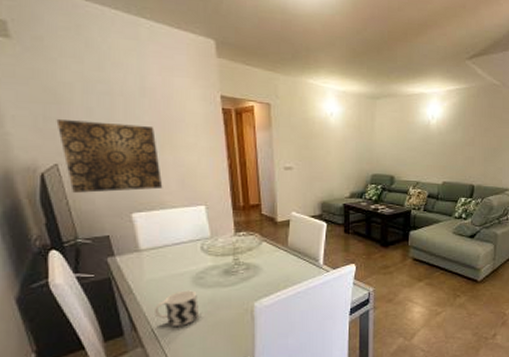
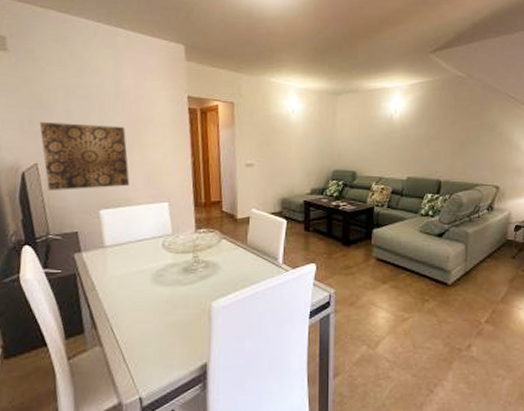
cup: present [155,290,200,326] -> none [115,288,158,325]

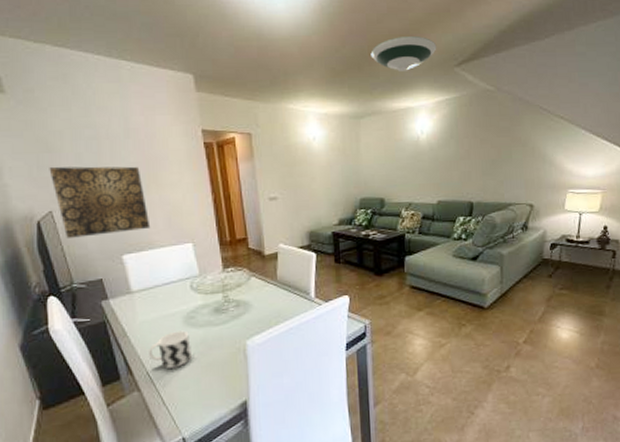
cup: none [115,288,158,325] -> present [149,330,193,368]
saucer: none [351,23,414,54] -> present [370,36,437,71]

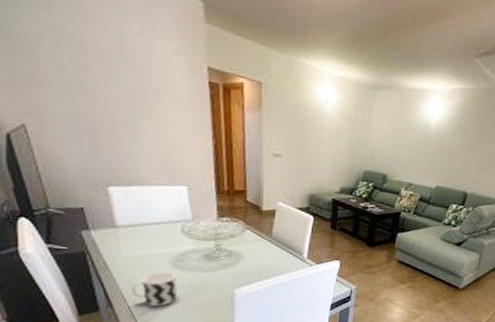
wall art: present [49,166,151,238] -> none [22,73,142,164]
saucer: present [370,36,437,71] -> none [396,12,463,51]

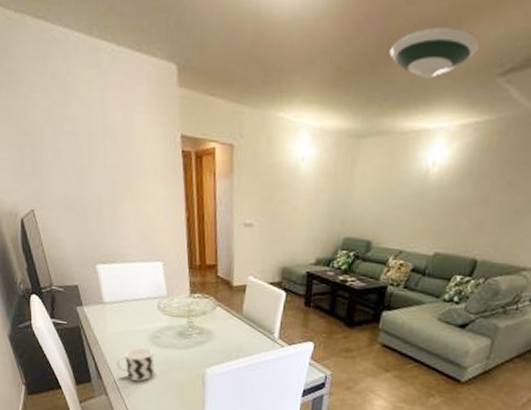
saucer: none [396,12,463,51] -> present [389,27,481,78]

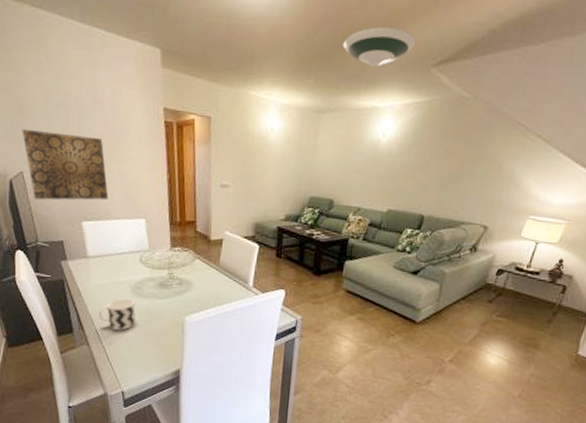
wall art: none [31,161,124,241] -> present [22,128,109,200]

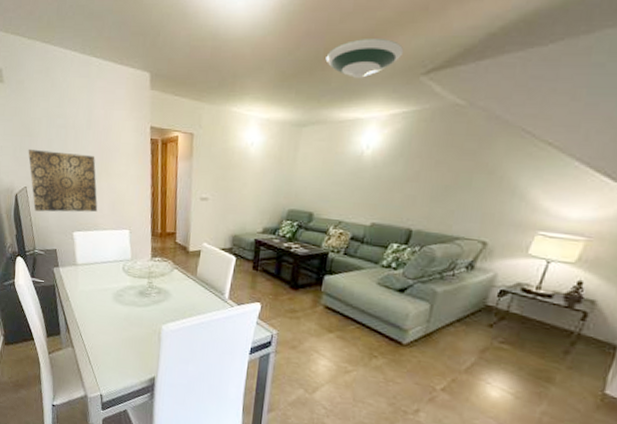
cup: present [99,298,137,330] -> none [83,304,117,335]

